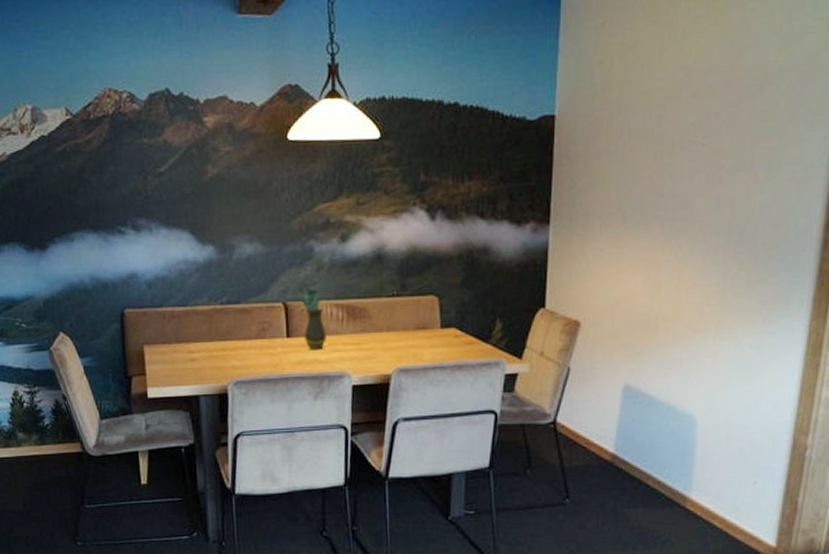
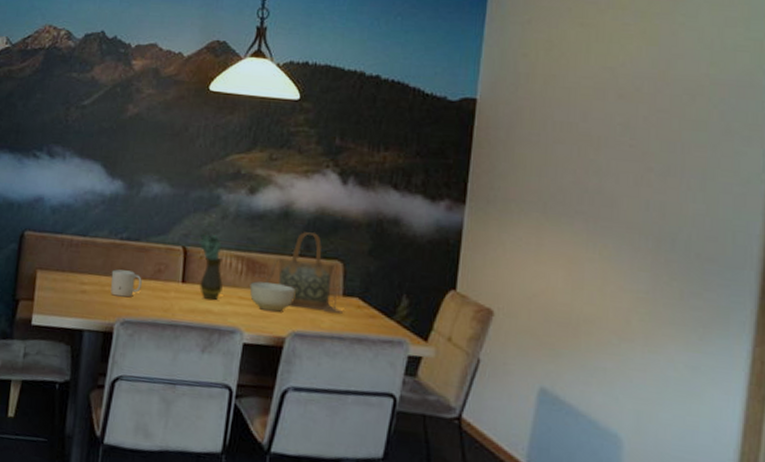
mug: none [217,333,248,359] -> present [110,269,142,298]
bowl: none [352,325,396,353] -> present [249,281,296,313]
handbag: none [366,272,442,346] -> present [264,232,343,315]

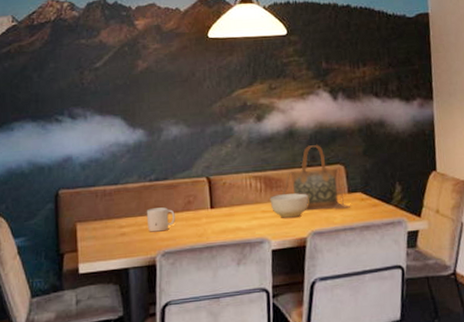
vase: present [198,231,224,301] -> none [220,160,247,219]

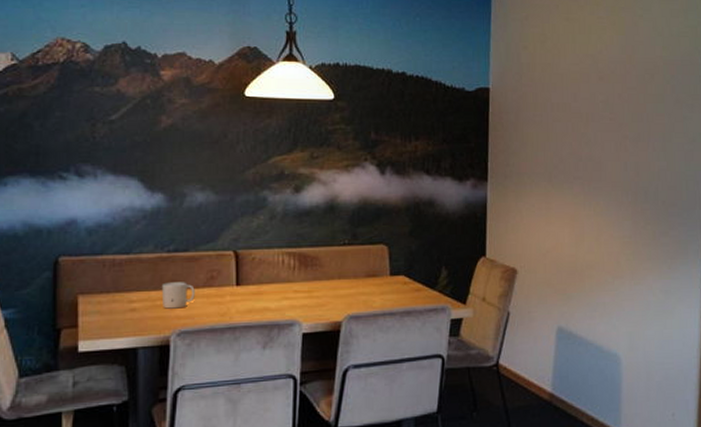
bowl: present [270,193,309,219] -> none [303,273,347,301]
handbag: present [282,145,350,211] -> none [317,222,391,293]

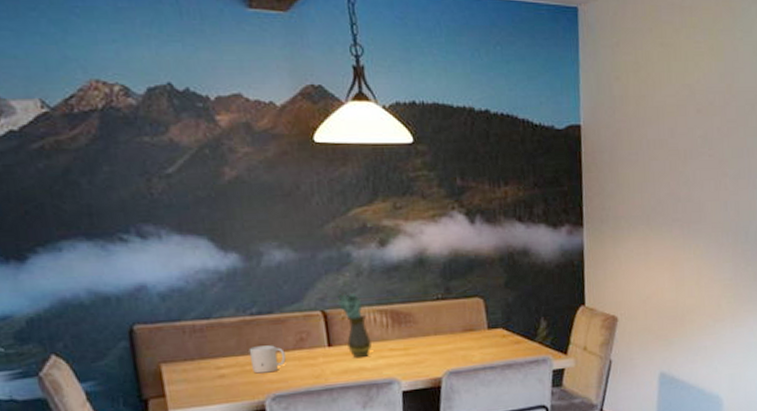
vase: none [249,233,277,299] -> present [337,291,372,359]

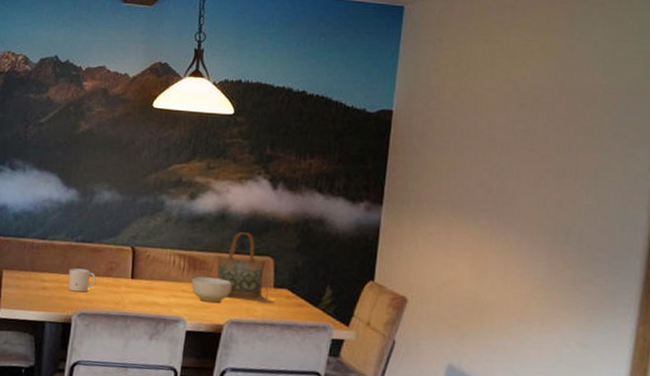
vase: present [337,291,372,359] -> none [145,233,168,294]
bowl: none [398,329,444,358] -> present [191,276,232,304]
handbag: none [412,275,490,349] -> present [204,232,274,304]

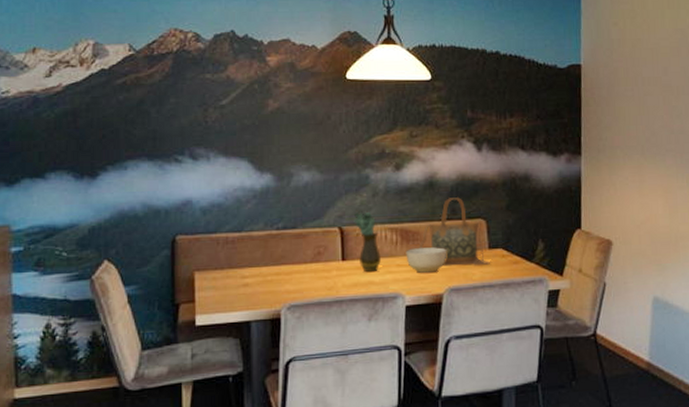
mug: present [68,268,96,293] -> none [272,258,303,284]
vase: none [145,233,168,294] -> present [353,210,381,273]

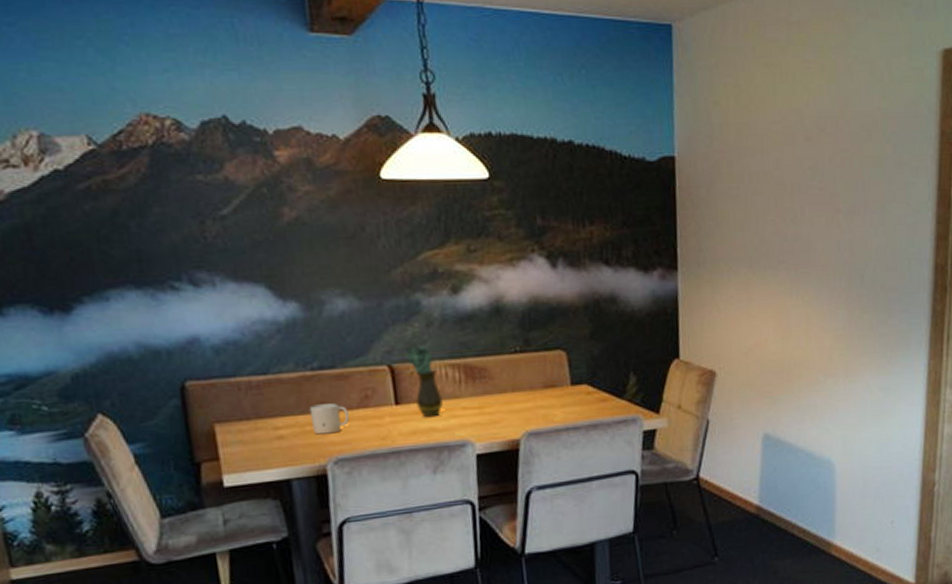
mug: none [272,258,303,284] -> present [309,403,349,435]
bowl: present [406,247,447,274] -> none [472,385,522,417]
handbag: present [419,197,490,267] -> none [487,325,574,408]

